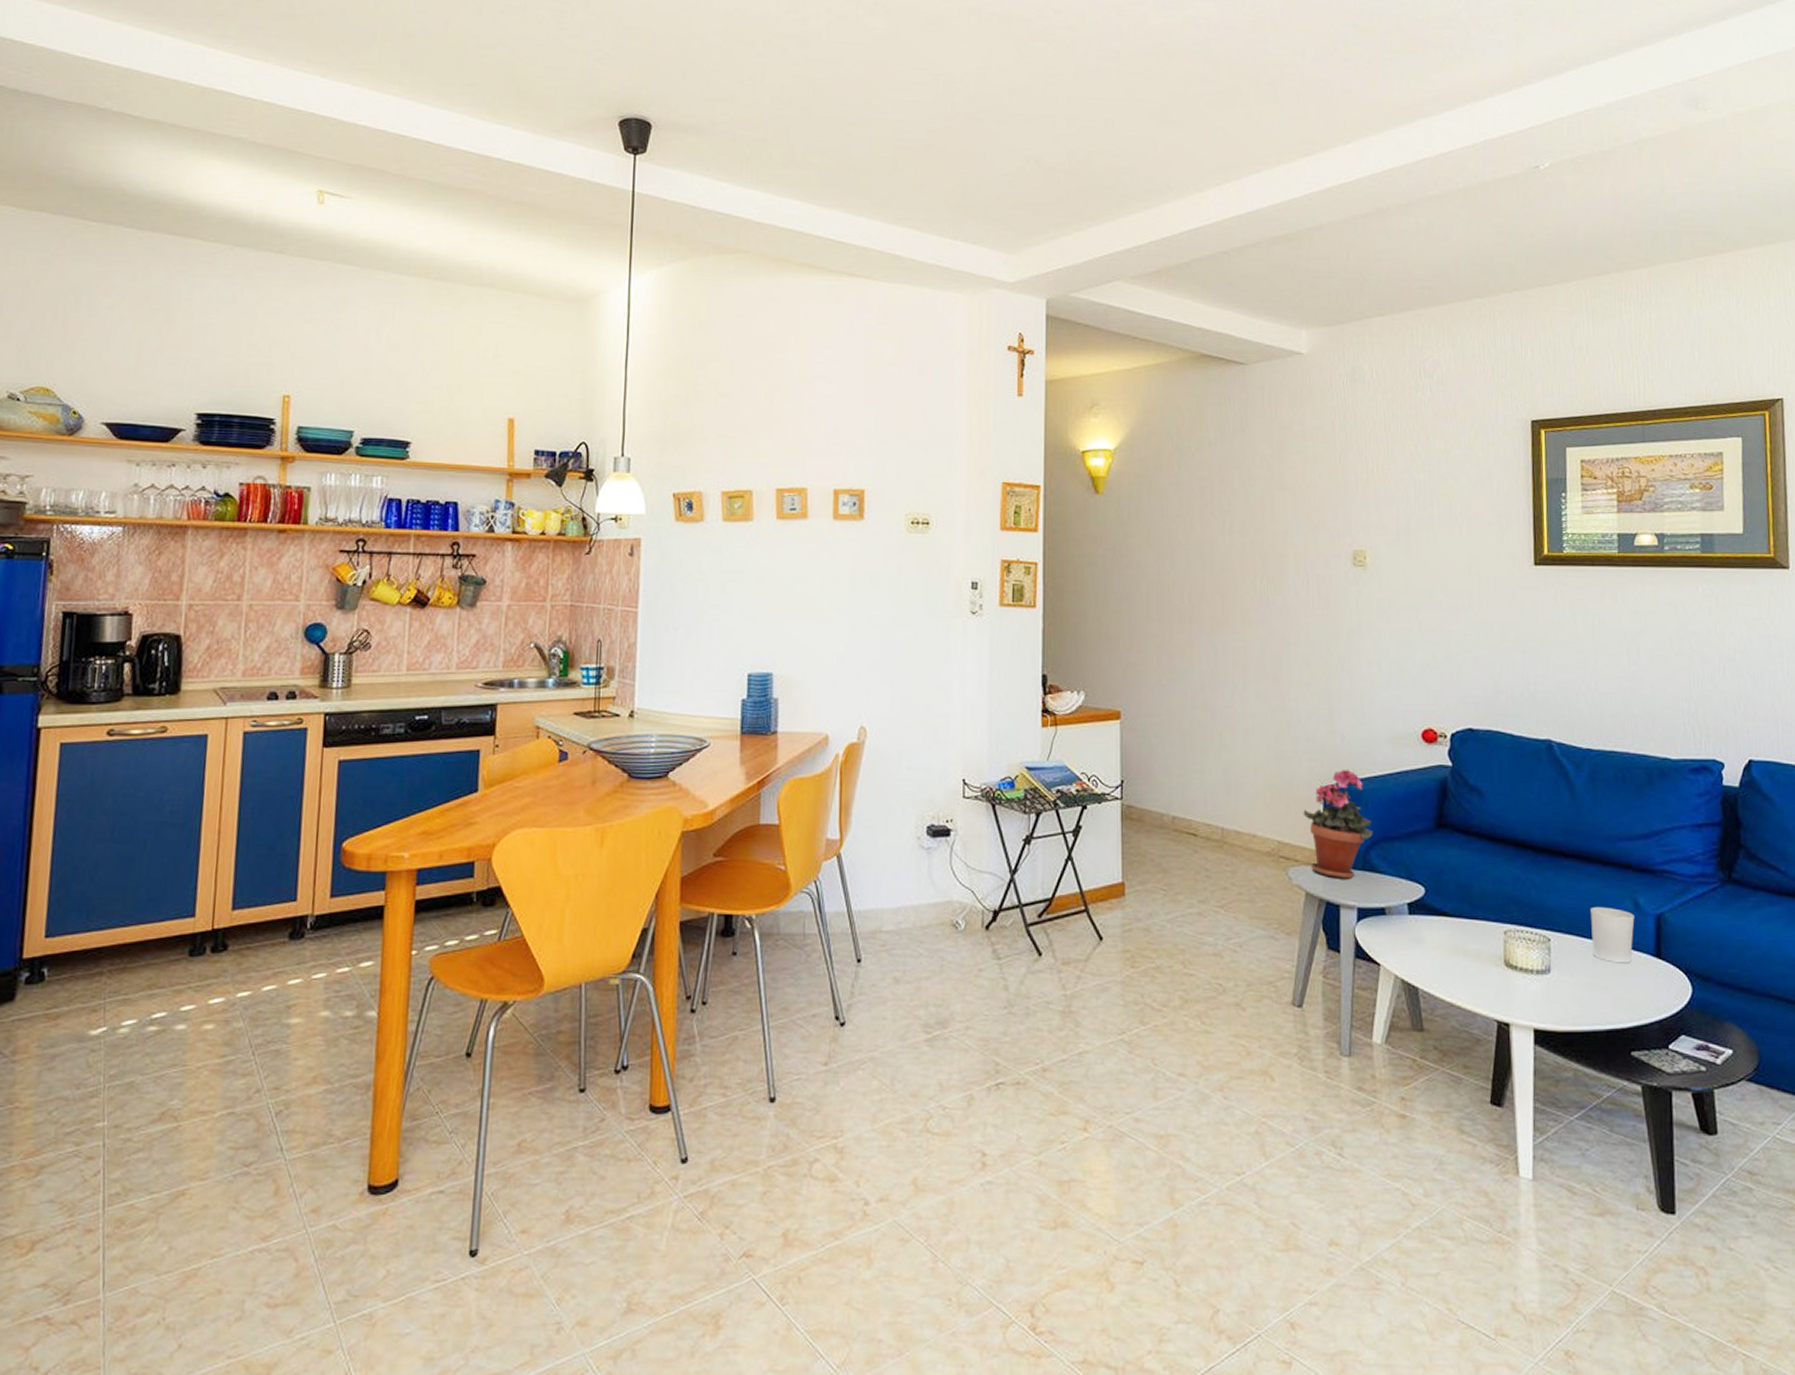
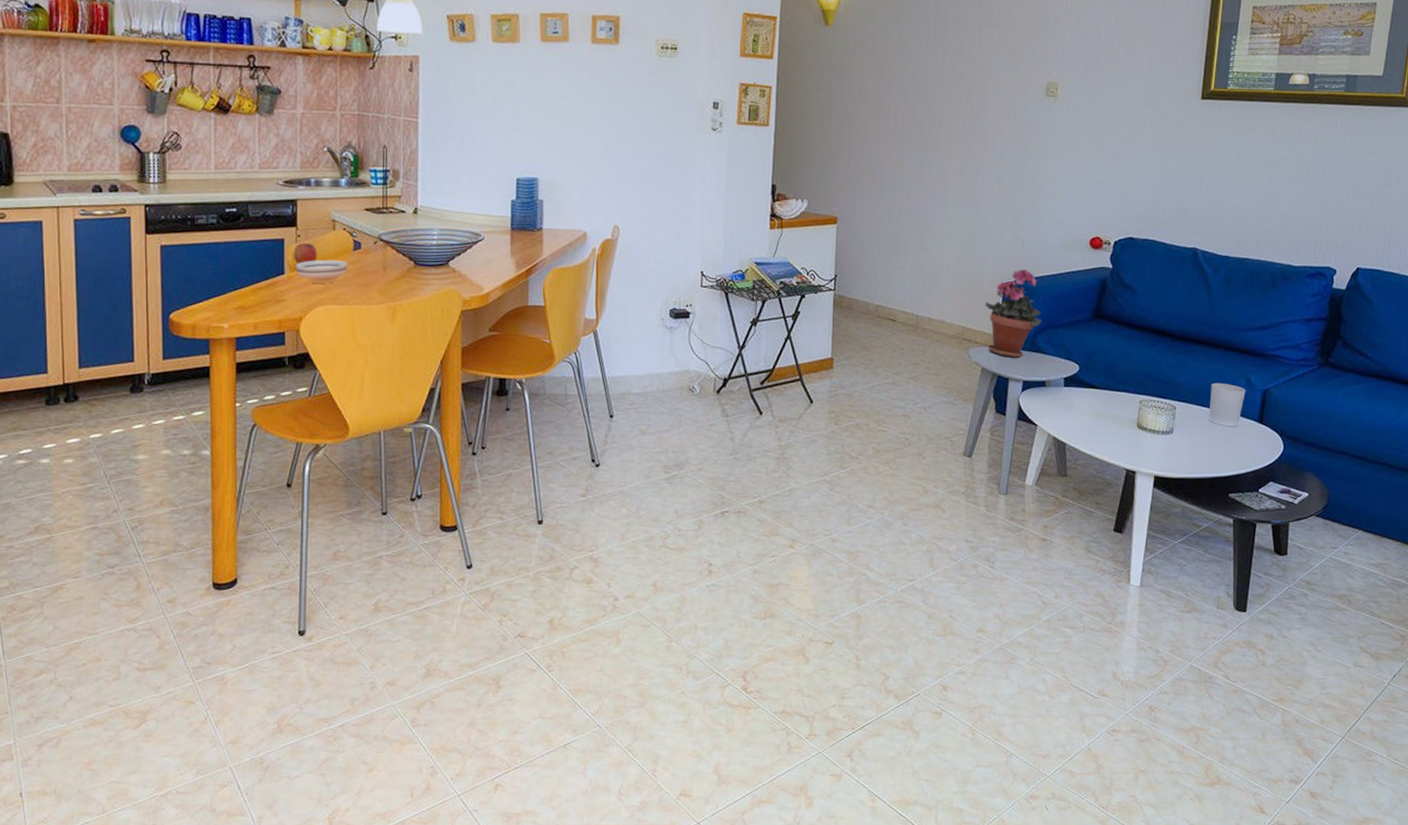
fruit: none [489,753,518,779] -> present [293,242,318,264]
bowl: none [491,773,551,802] -> present [295,259,347,284]

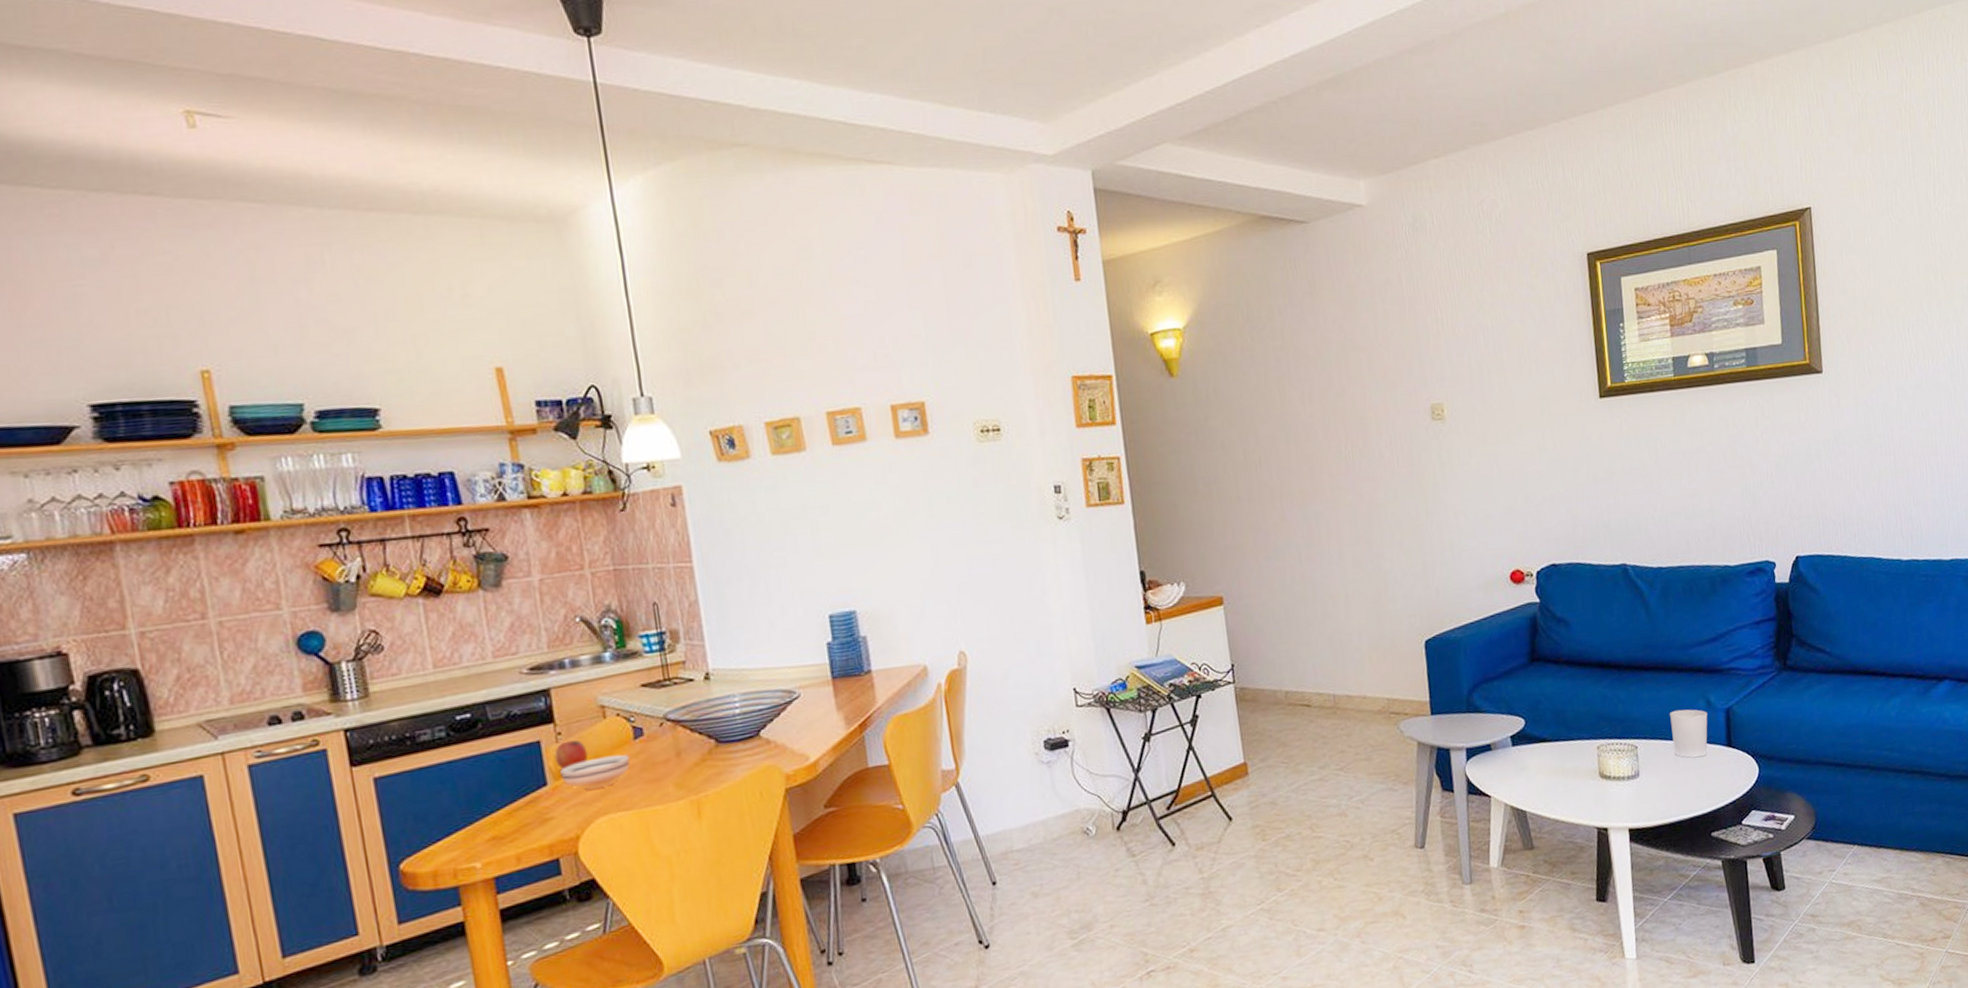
potted plant: present [985,269,1041,358] -> none [1407,619,1474,725]

